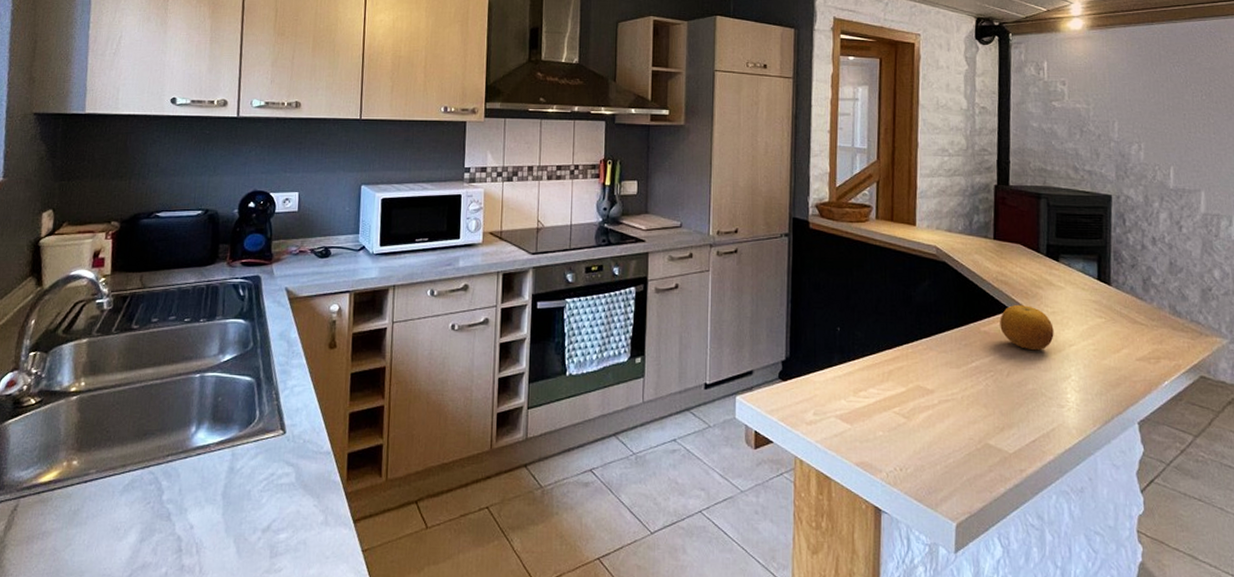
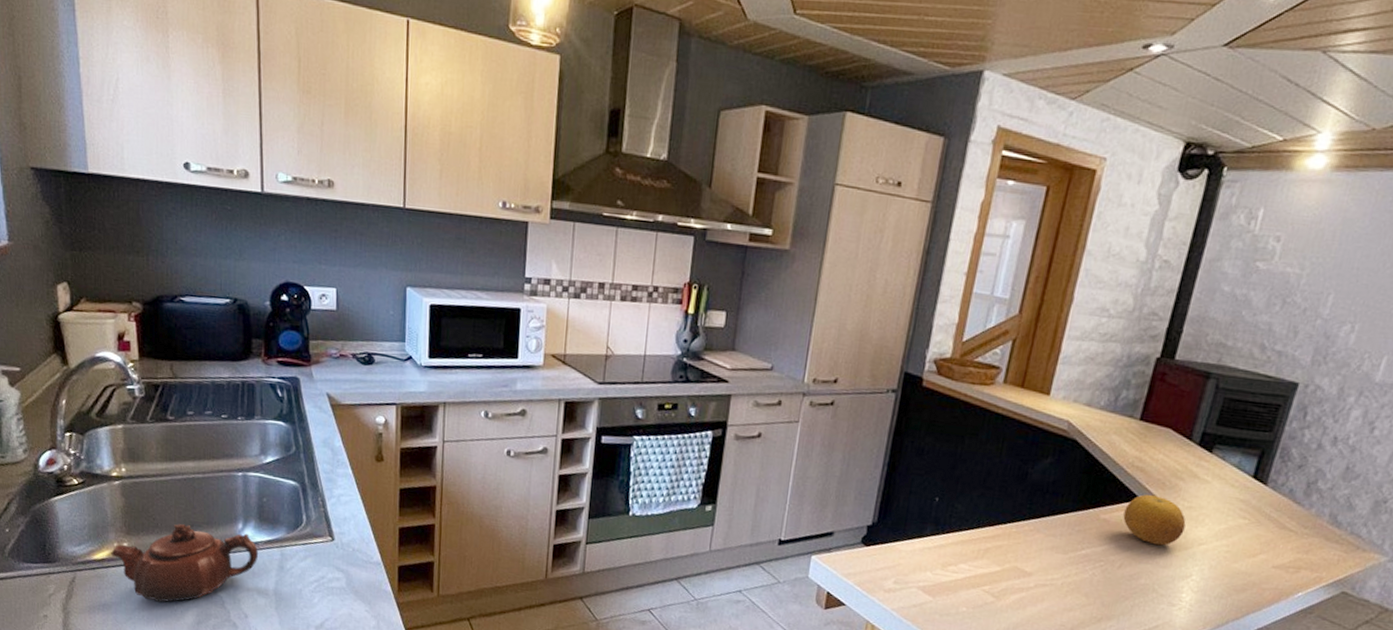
teapot: none [59,434,210,522] -> present [111,524,259,602]

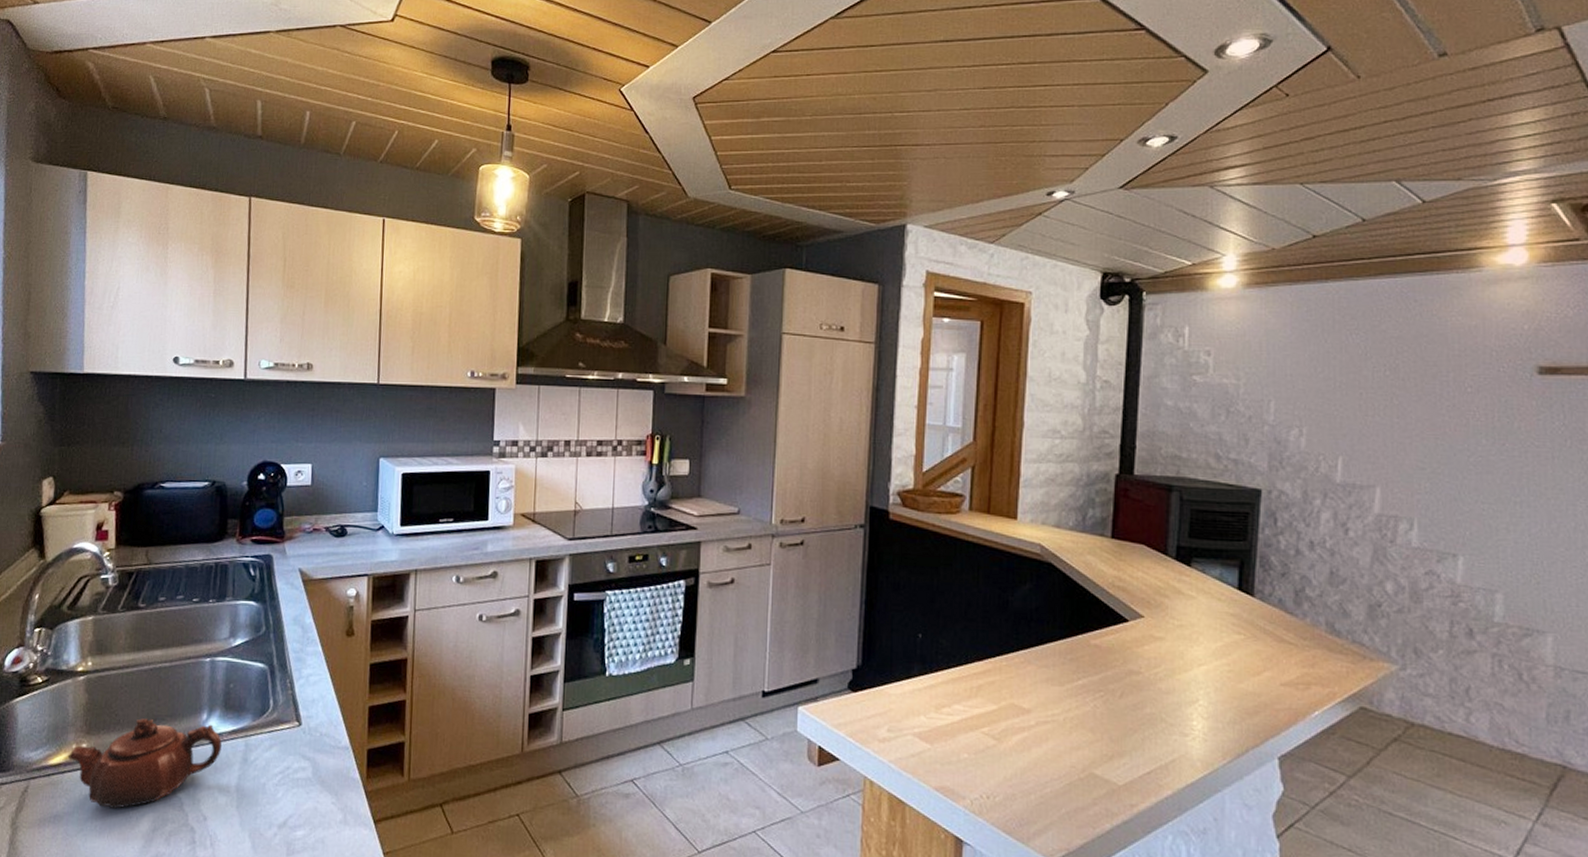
fruit: present [1123,494,1186,546] -> none [1114,615,1180,670]

